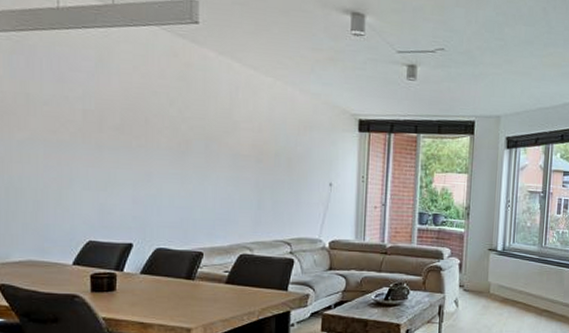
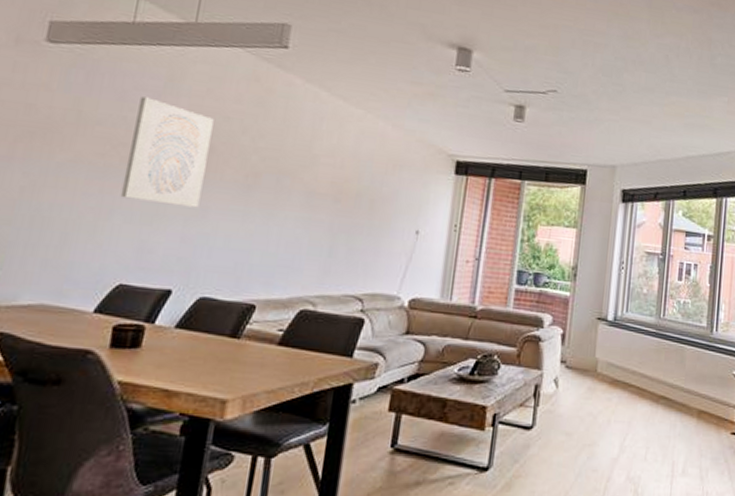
wall art: none [76,77,143,174] -> present [120,96,214,208]

